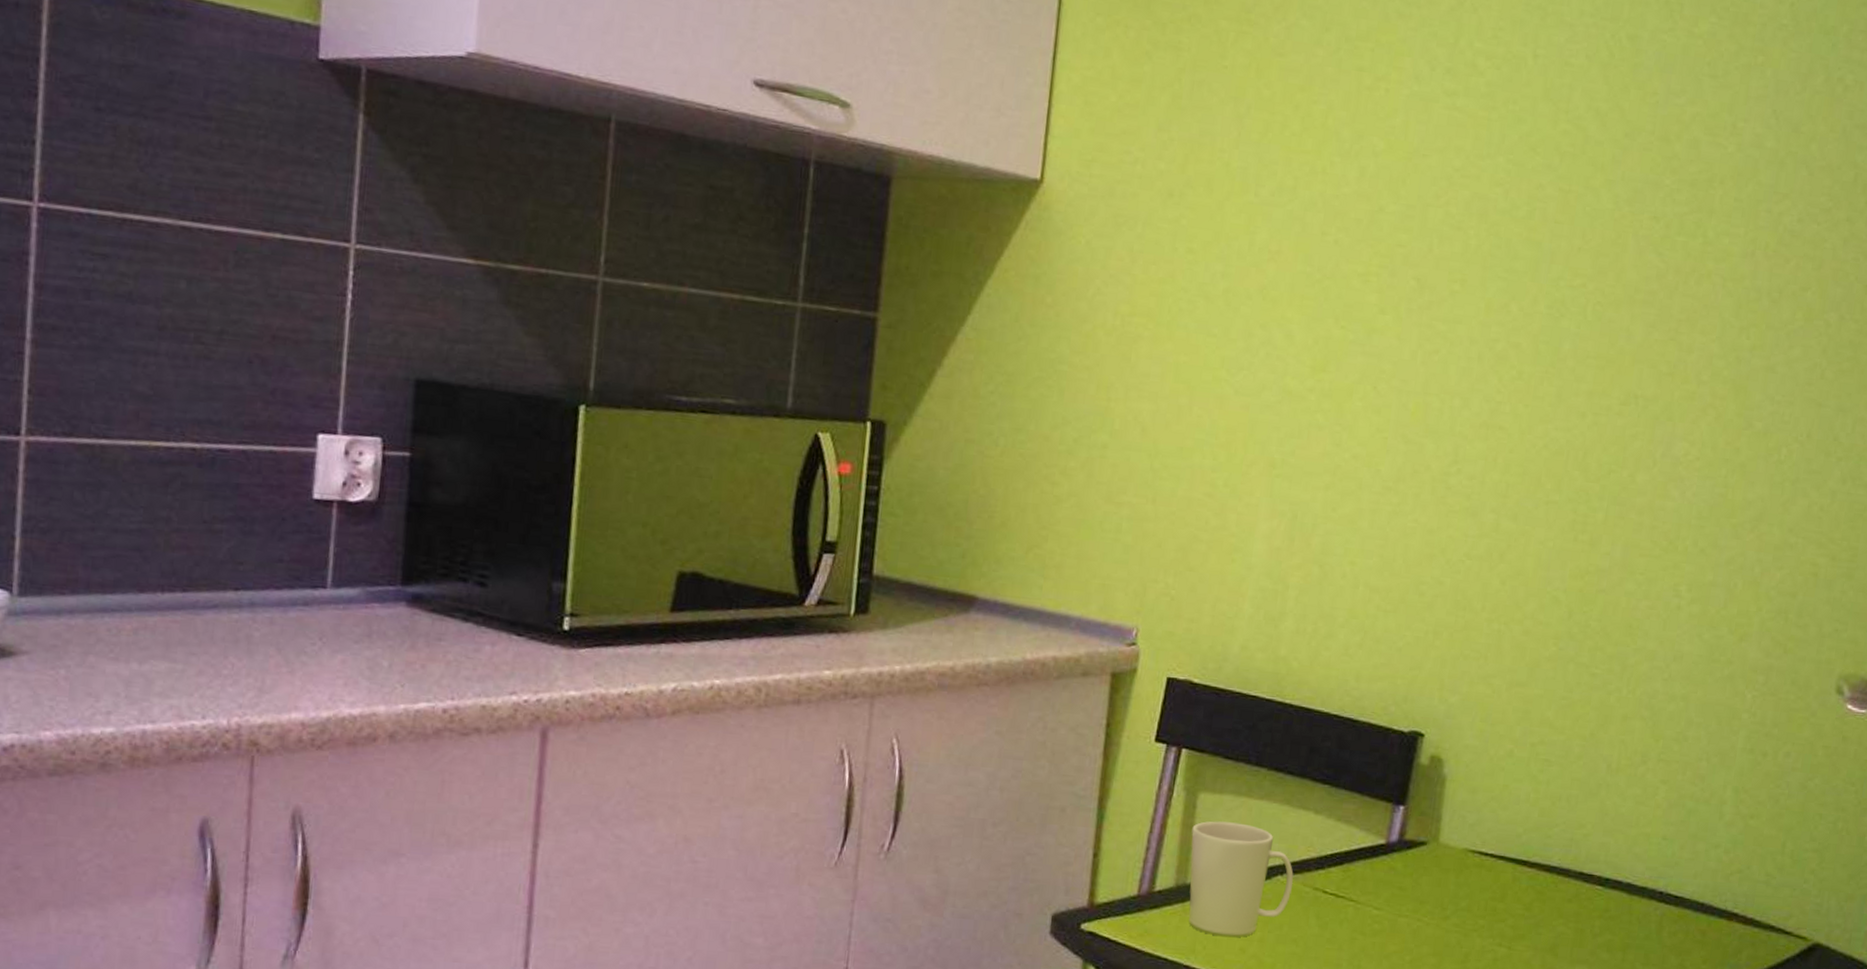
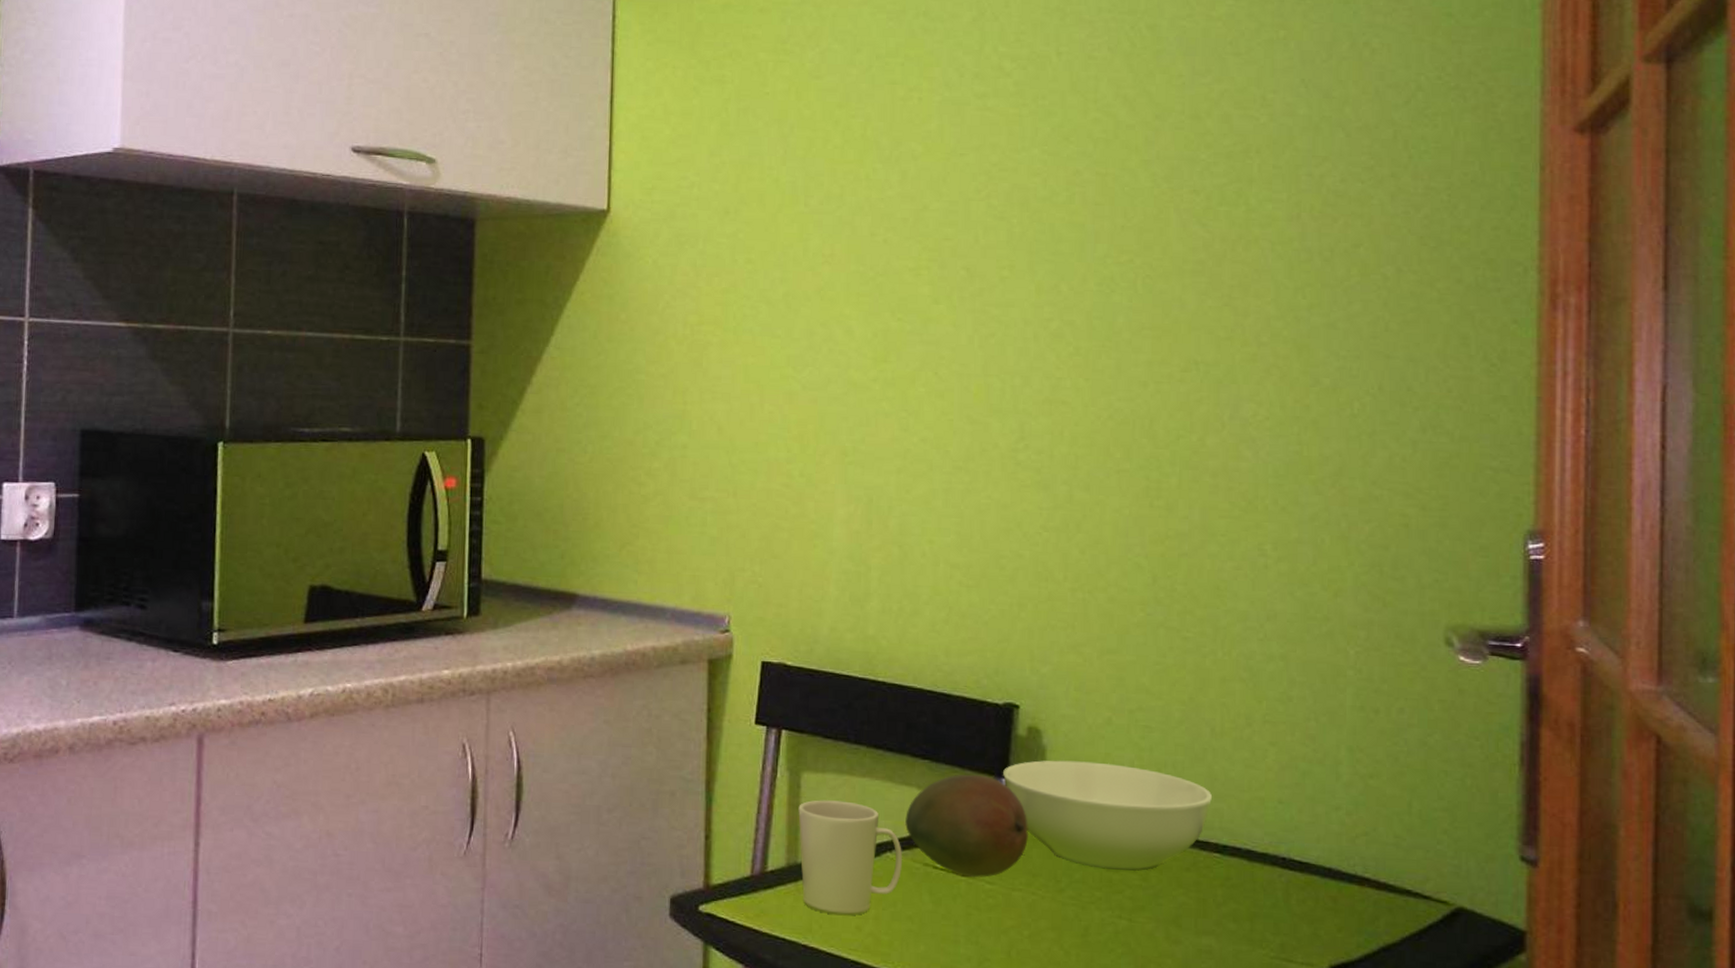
fruit: none [1299,800,1421,903] -> present [905,774,1028,878]
bowl: none [1401,789,1602,902] -> present [1003,760,1213,872]

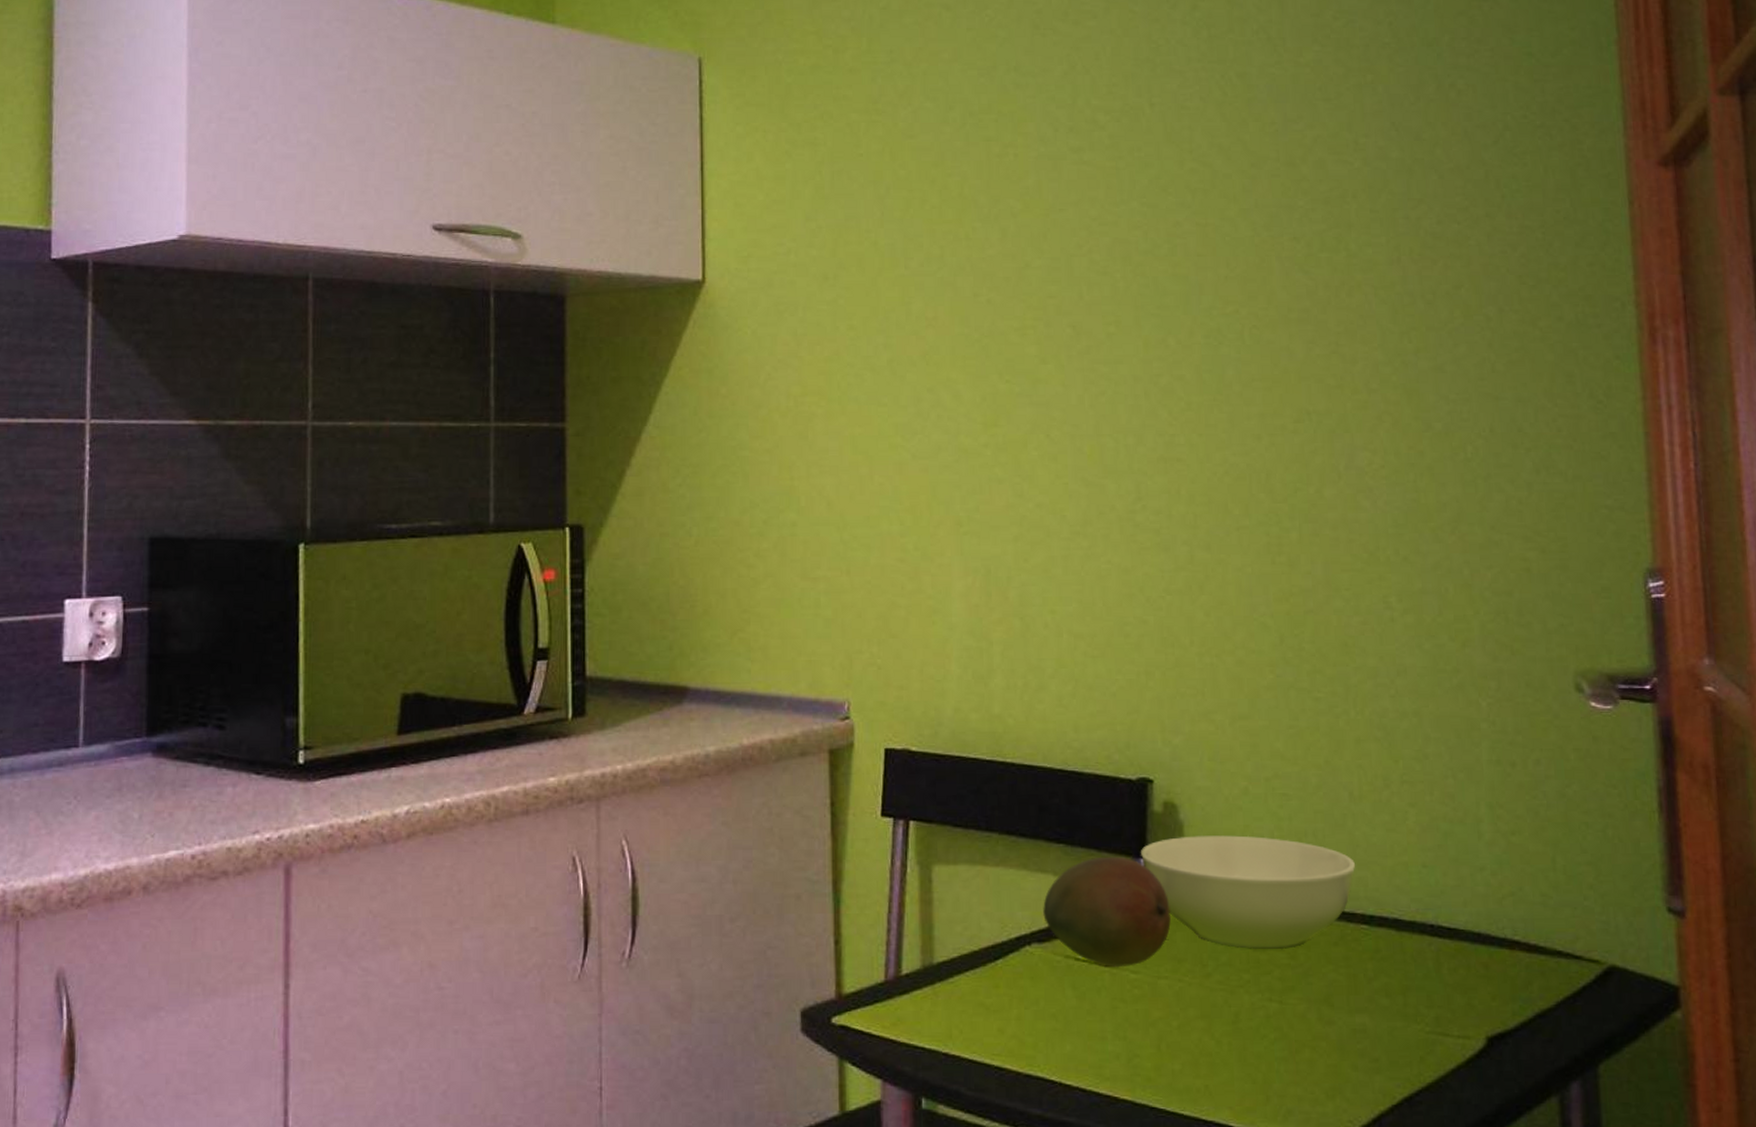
mug: present [798,800,903,916] -> none [931,893,1043,1018]

